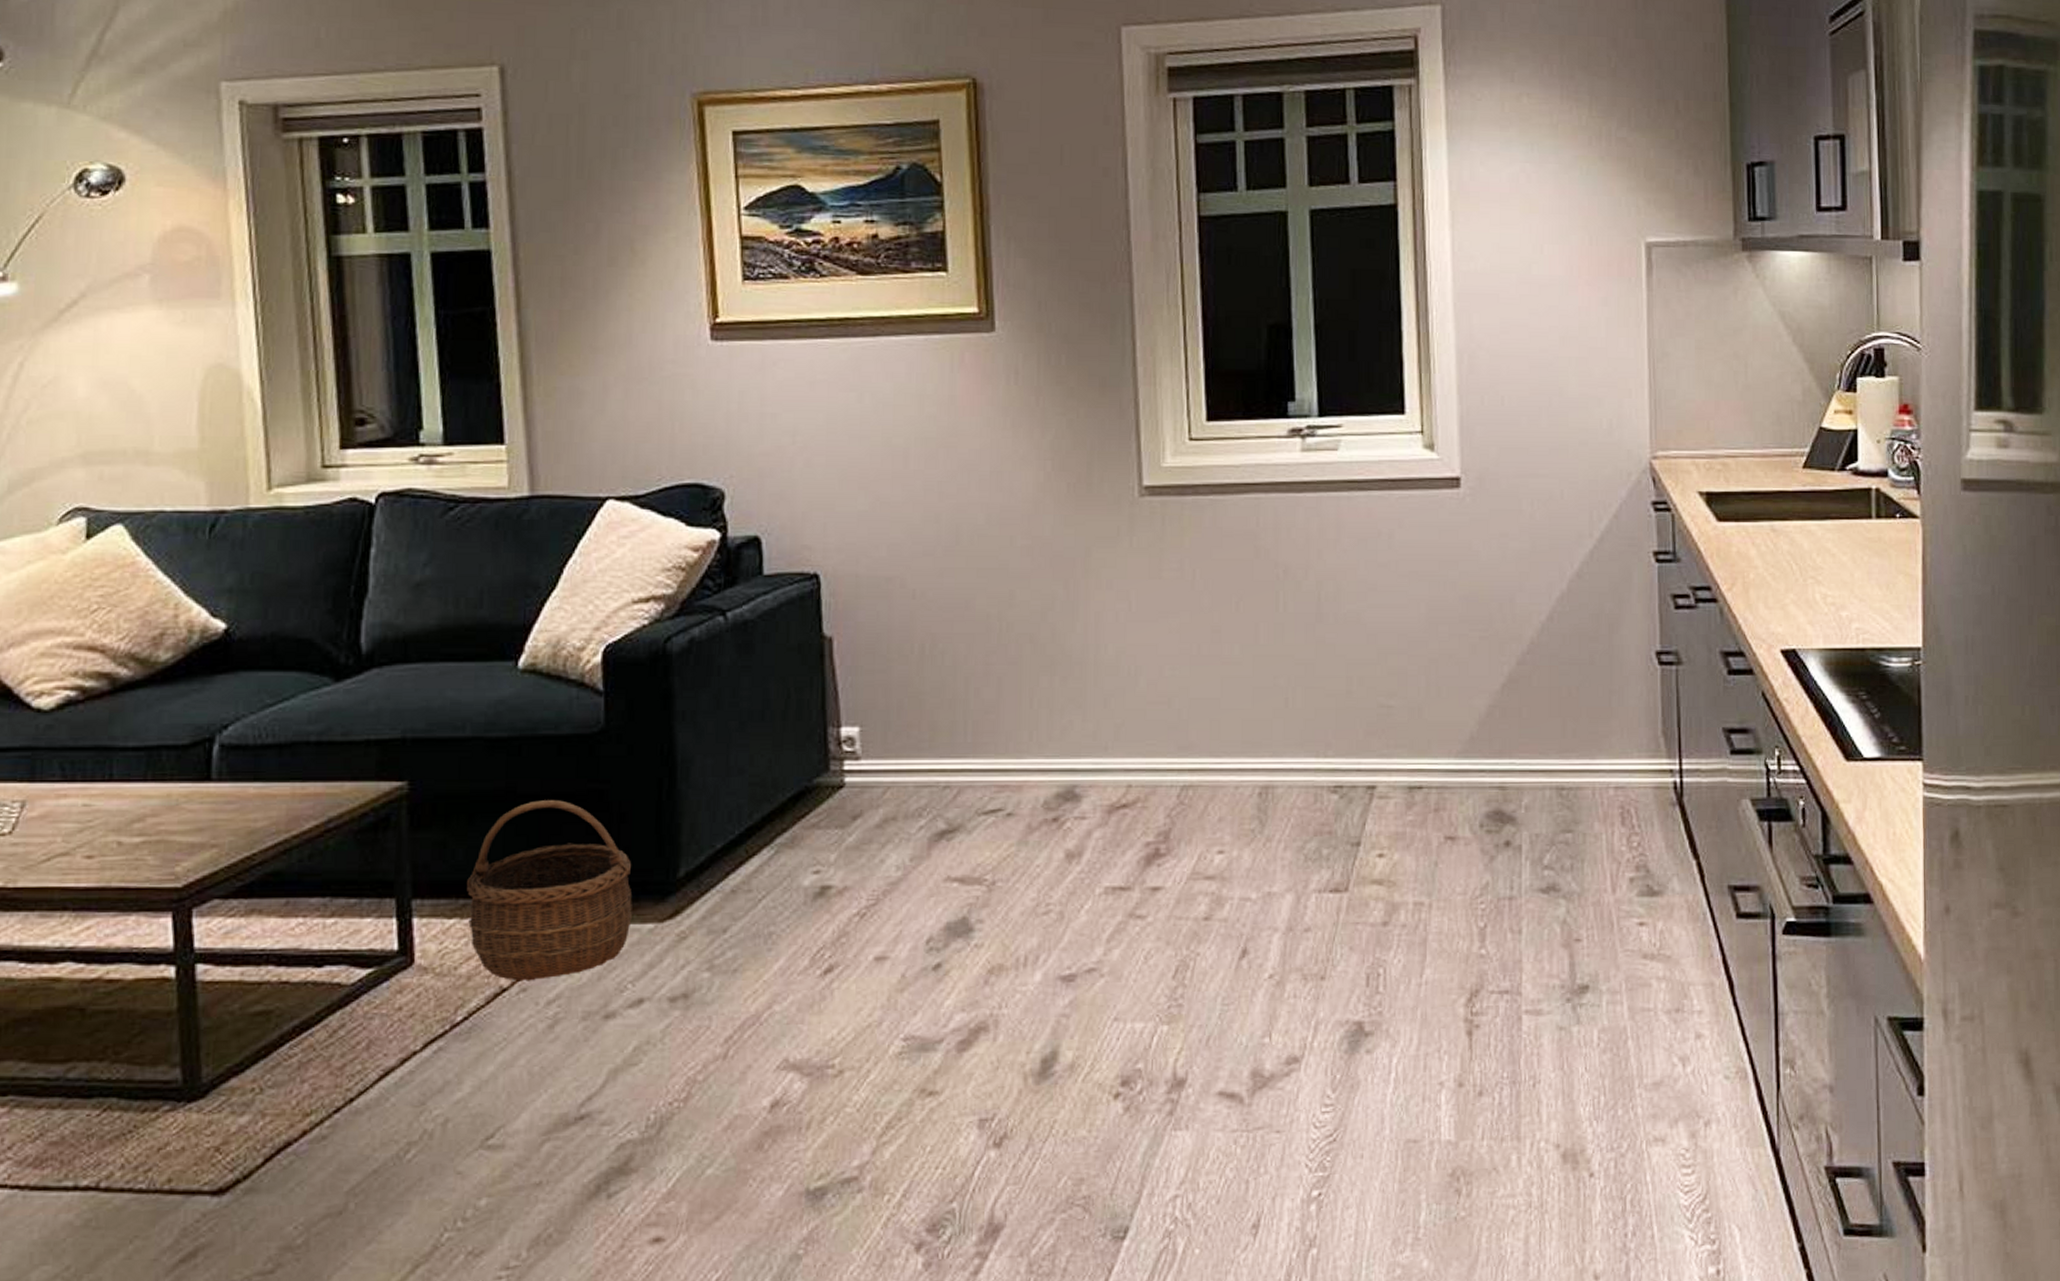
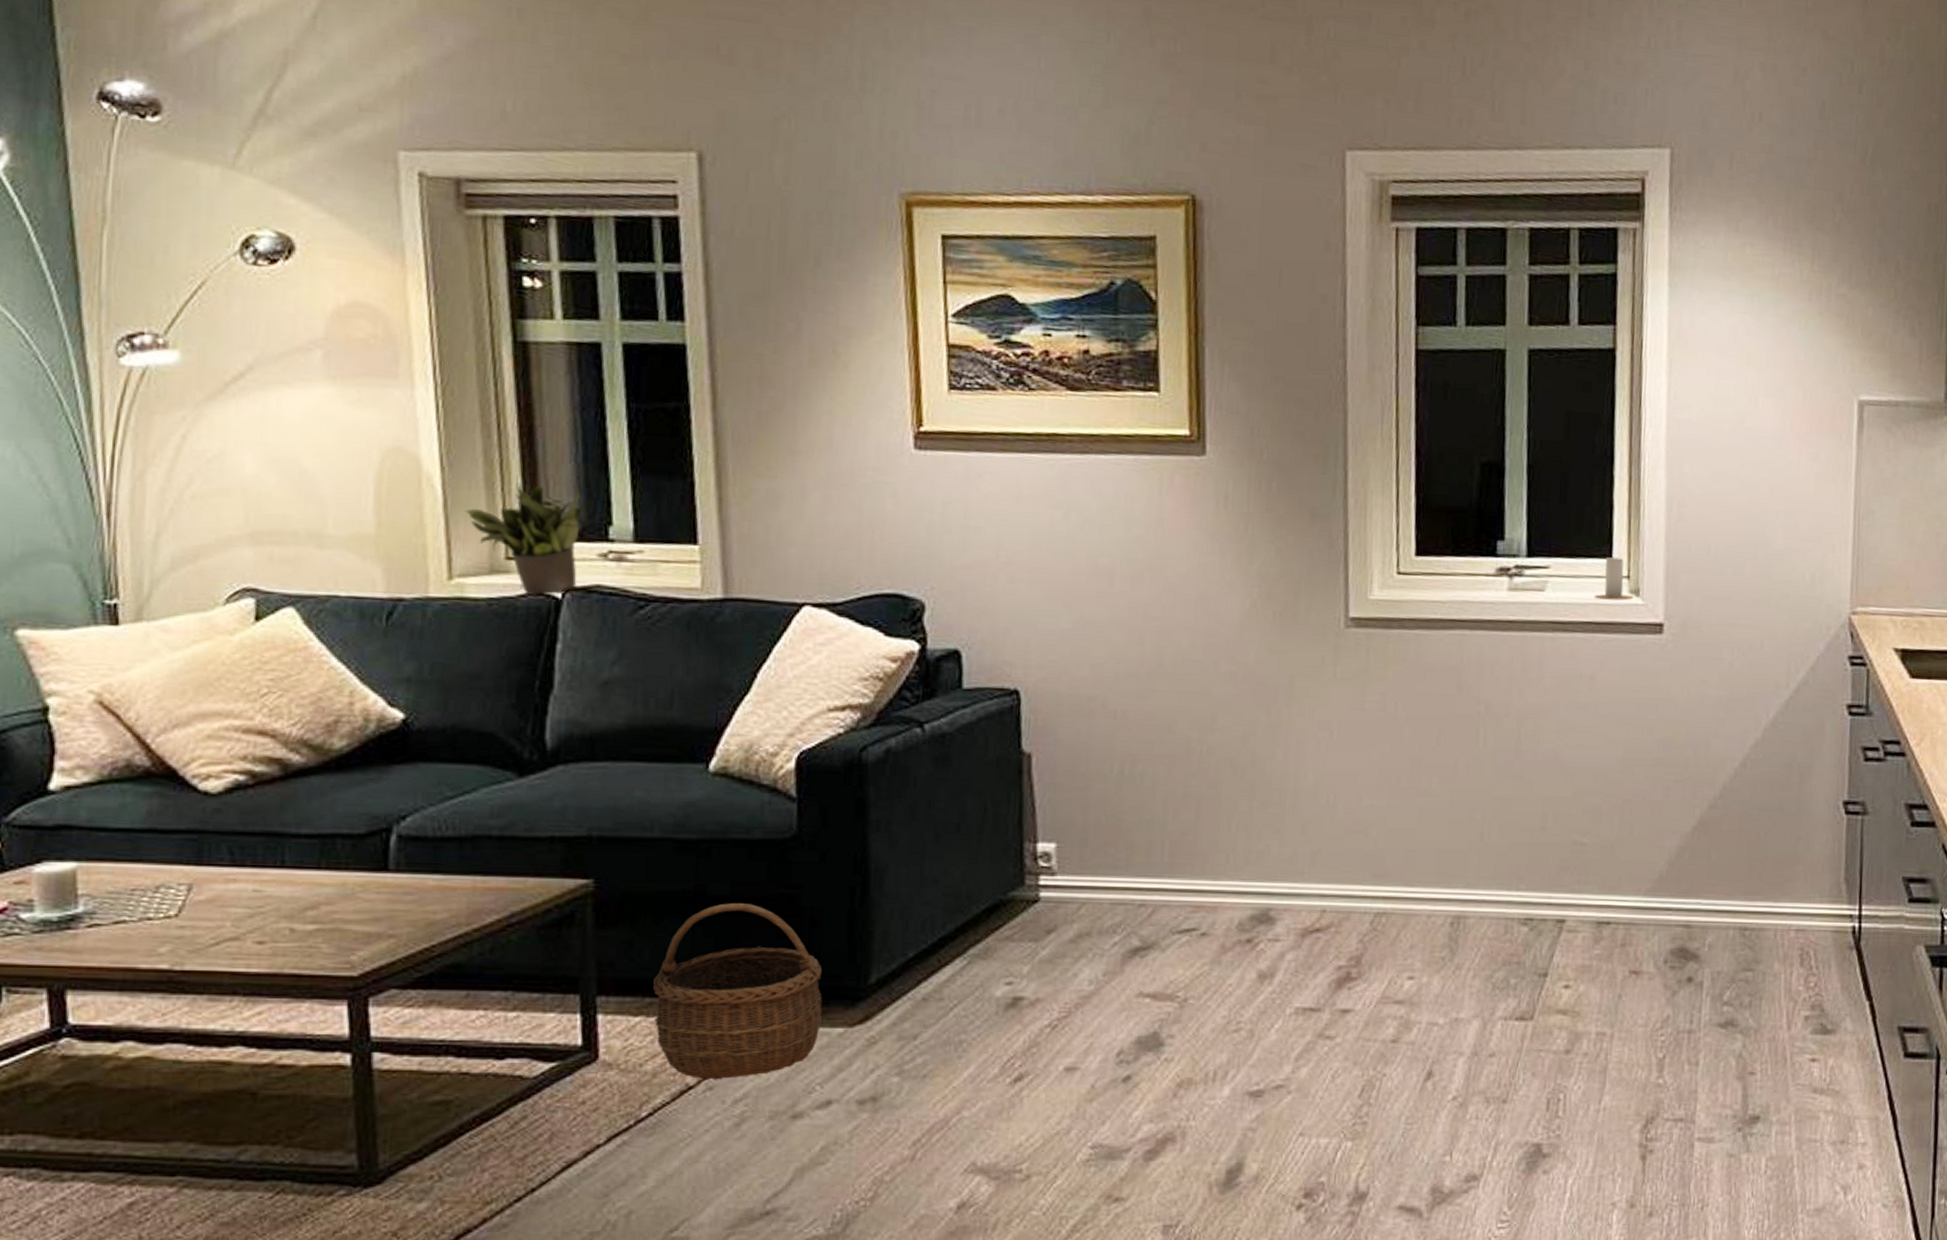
potted plant: none [282,390,394,501] -> present [464,482,583,595]
candle: none [1388,396,1429,456] -> present [1594,541,1634,601]

